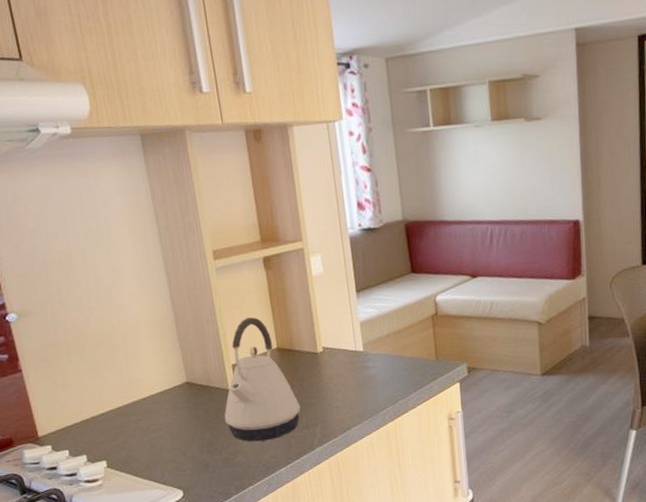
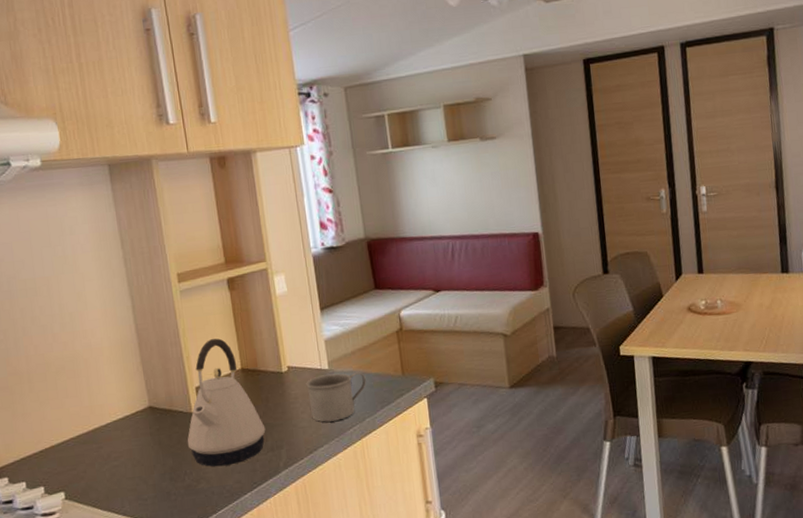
mug: none [341,354,400,403] -> present [306,371,366,422]

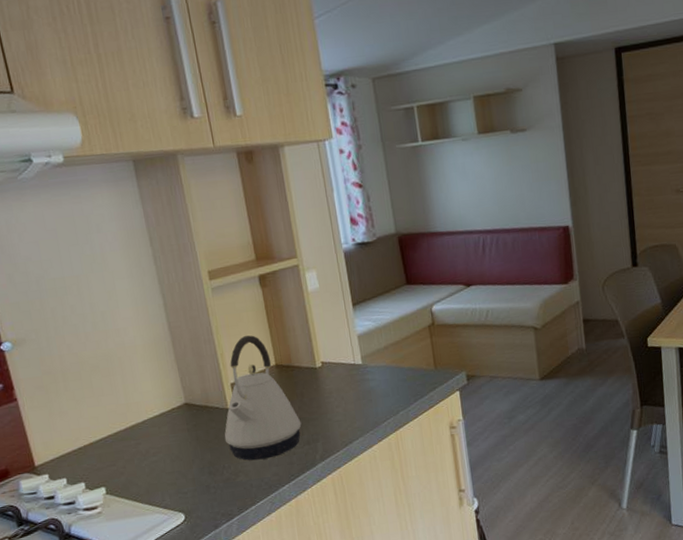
mug: present [306,371,366,422] -> none [340,366,400,416]

